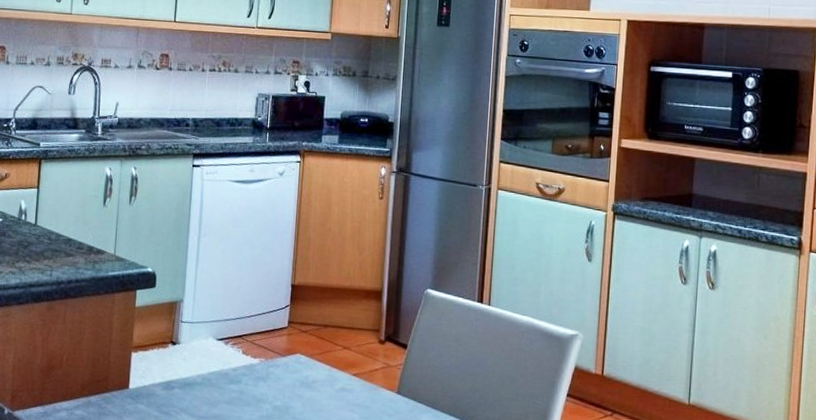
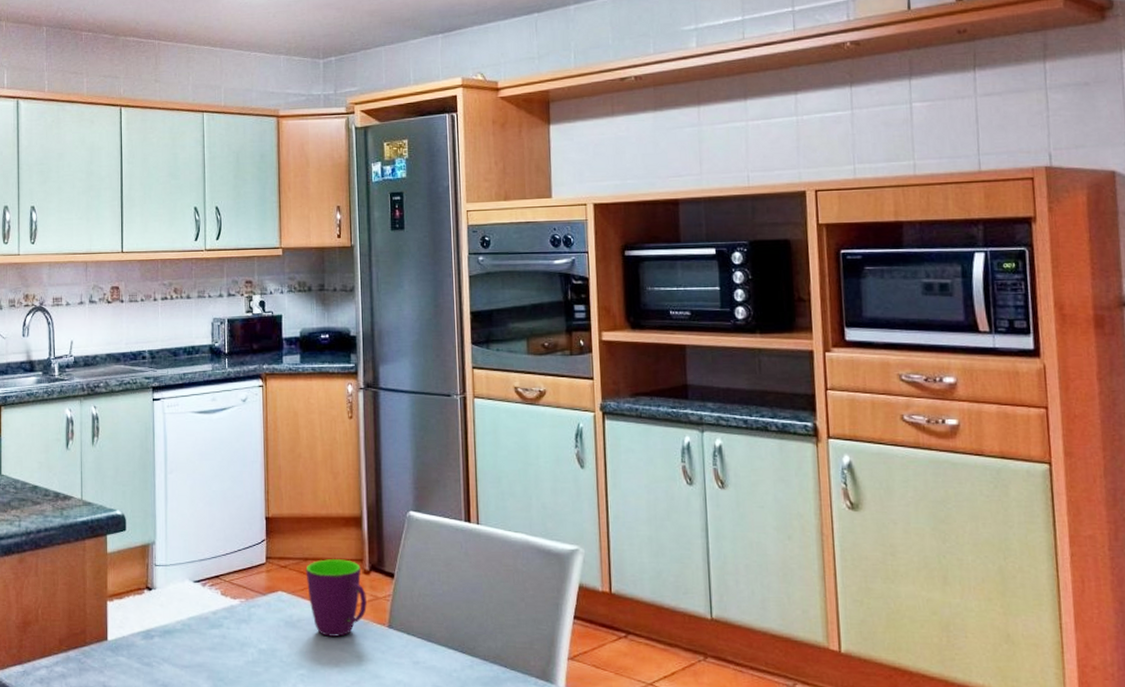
mug: none [324,327,380,399] -> present [305,559,367,637]

